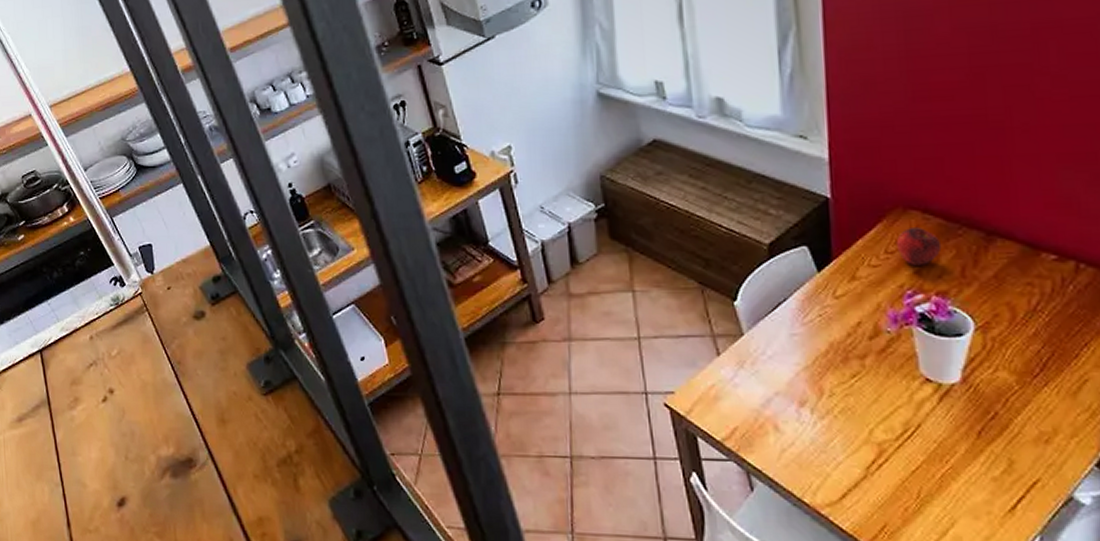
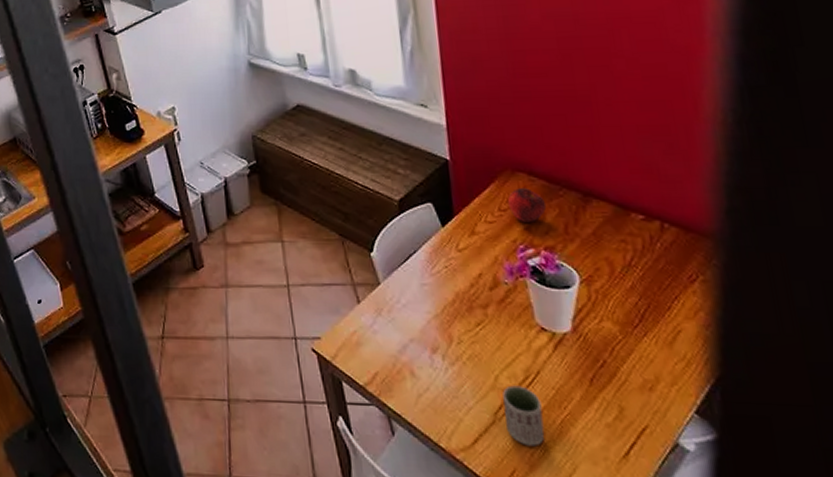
cup: none [877,439,922,501] -> present [502,385,545,447]

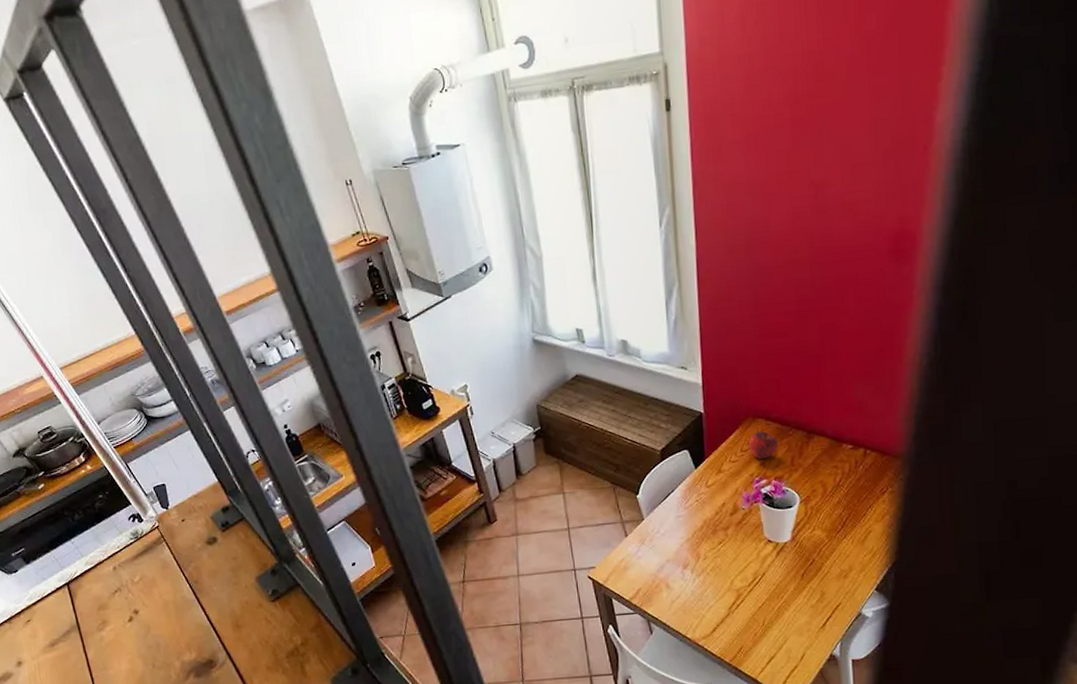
cup: present [502,385,545,447] -> none [736,585,766,629]

